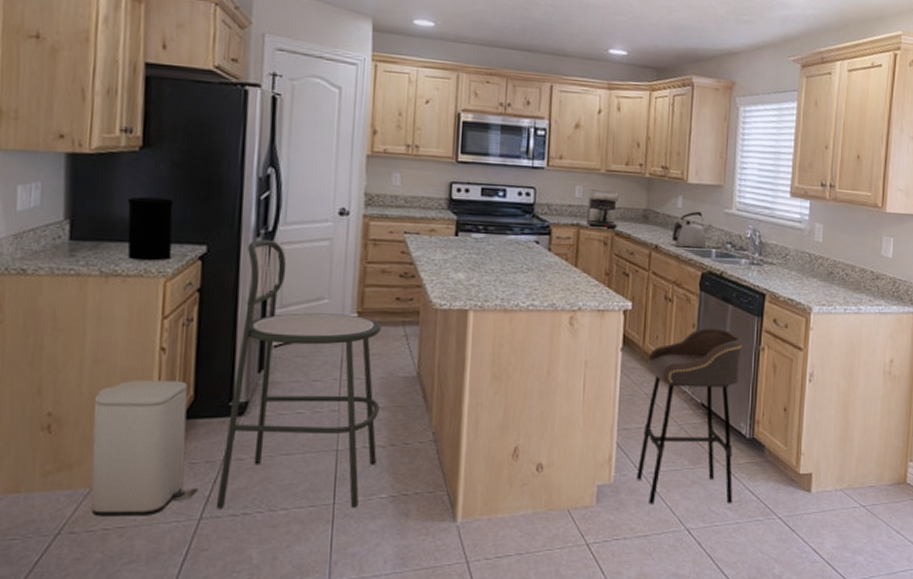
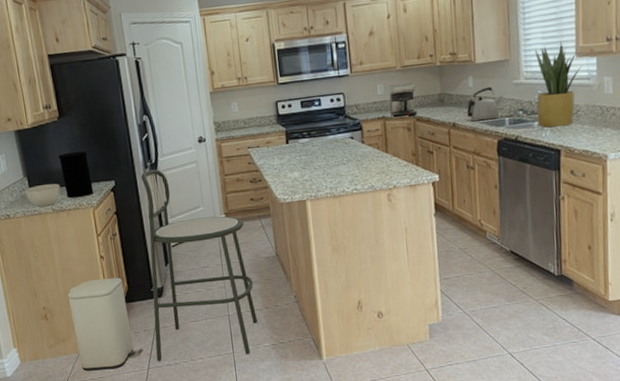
bowl: none [60,233,122,267] -> present [24,183,61,208]
bar stool: present [637,328,743,505] -> none [459,186,549,337]
planter: none [745,177,796,270] -> present [535,41,583,128]

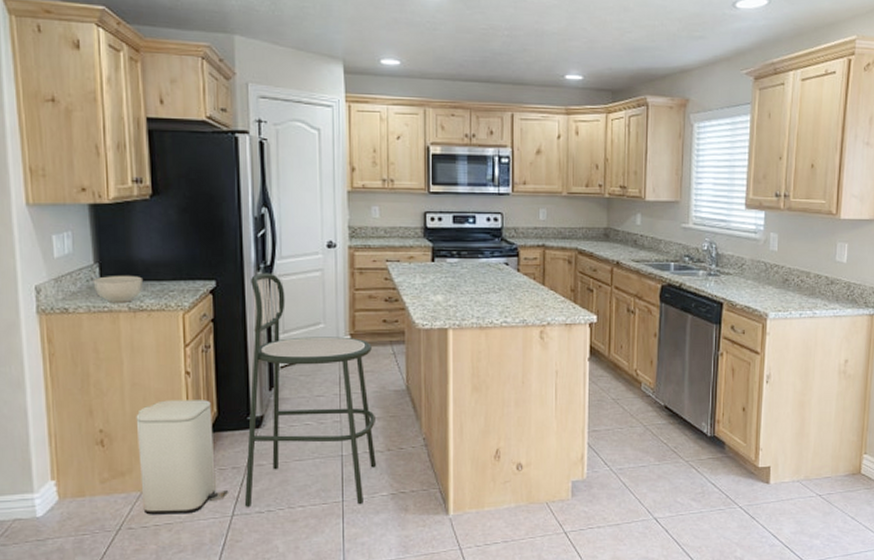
canister: present [59,151,94,199] -> none [146,240,187,297]
coffee maker: present [388,83,417,118] -> none [552,212,580,248]
kettle: present [467,86,504,122] -> none [633,227,671,263]
planter: present [535,41,583,128] -> none [702,190,751,279]

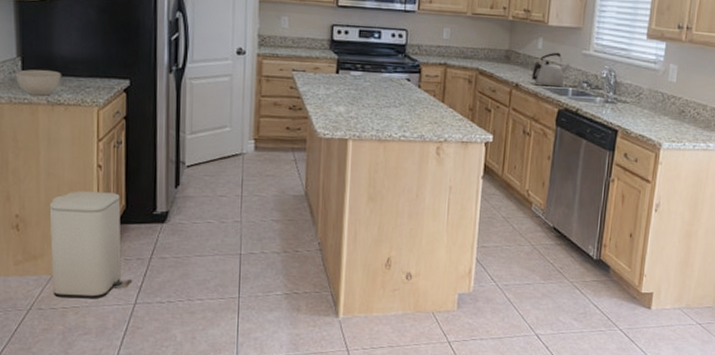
bar stool: present [244,272,377,507] -> none [146,74,274,302]
kettle: none [633,227,671,263] -> present [532,52,571,87]

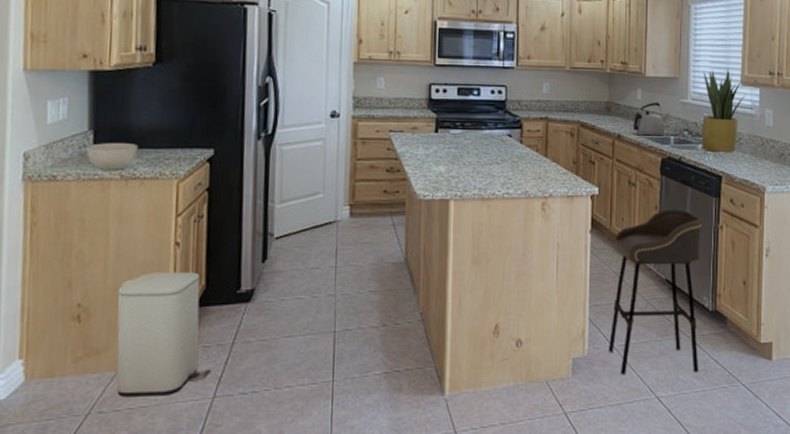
bar stool: none [493,160,594,316] -> present [609,209,702,376]
planter: none [599,19,652,108] -> present [701,68,747,153]

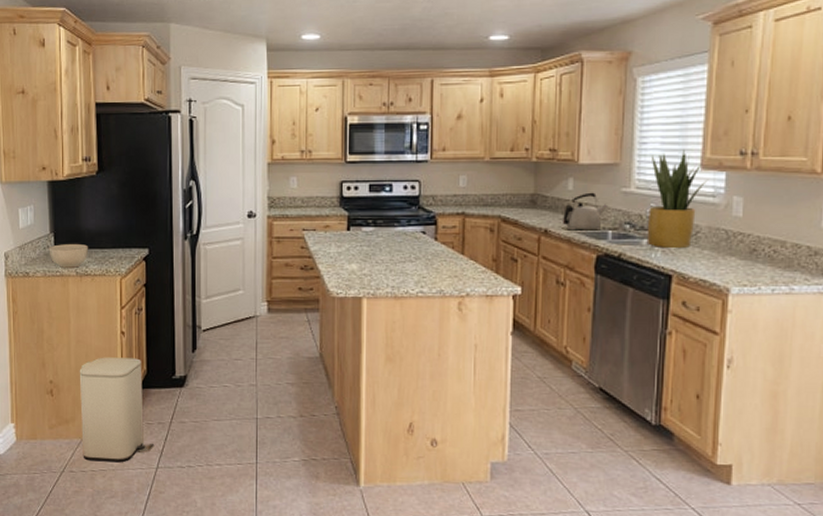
bar stool: present [609,209,702,376] -> none [531,312,646,490]

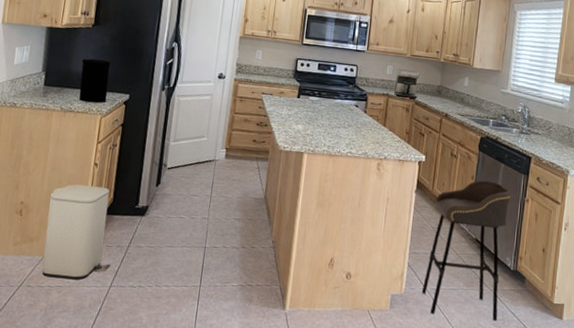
bowl: present [49,243,89,269] -> none [38,82,76,105]
canister: none [92,212,124,263] -> present [79,58,111,104]
coffee maker: none [472,178,504,216] -> present [394,69,420,100]
bar stool: none [531,312,646,490] -> present [422,180,511,322]
kettle: present [563,192,609,231] -> none [459,89,492,119]
planter: present [646,149,709,249] -> none [515,66,559,139]

